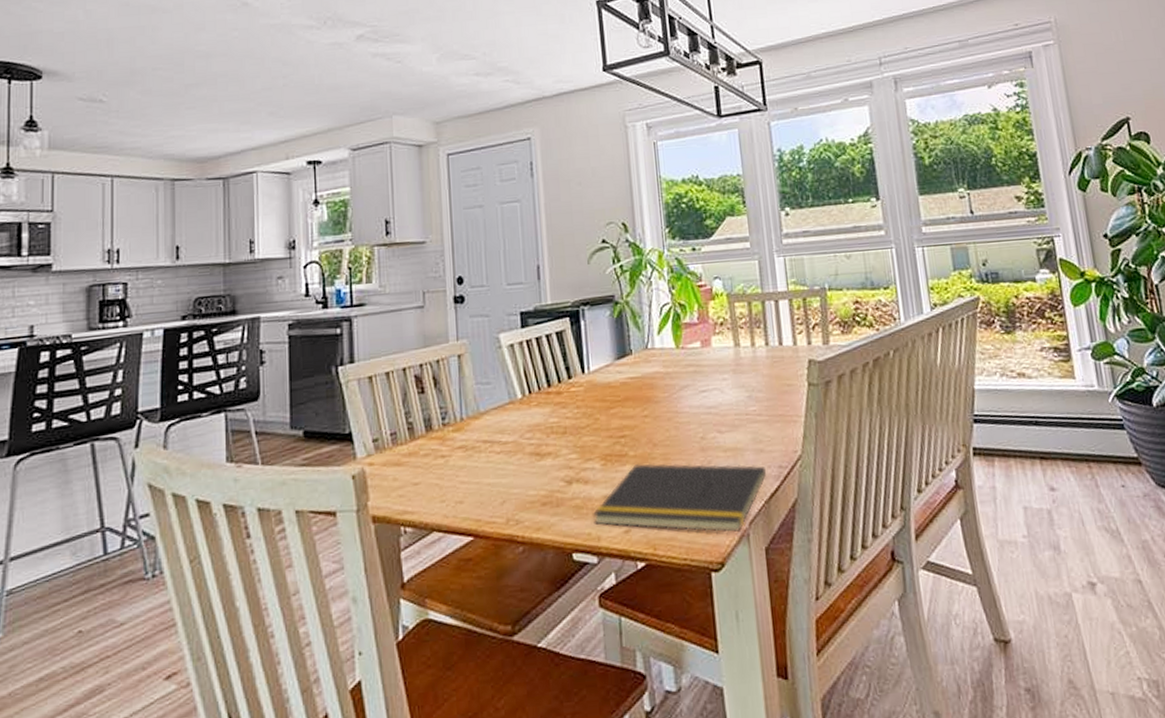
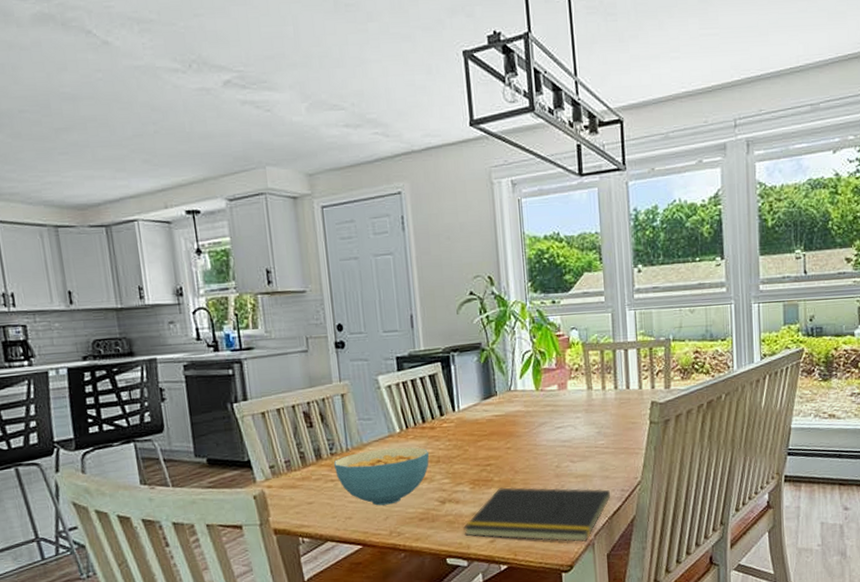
cereal bowl: none [445,416,555,487] -> present [333,447,430,506]

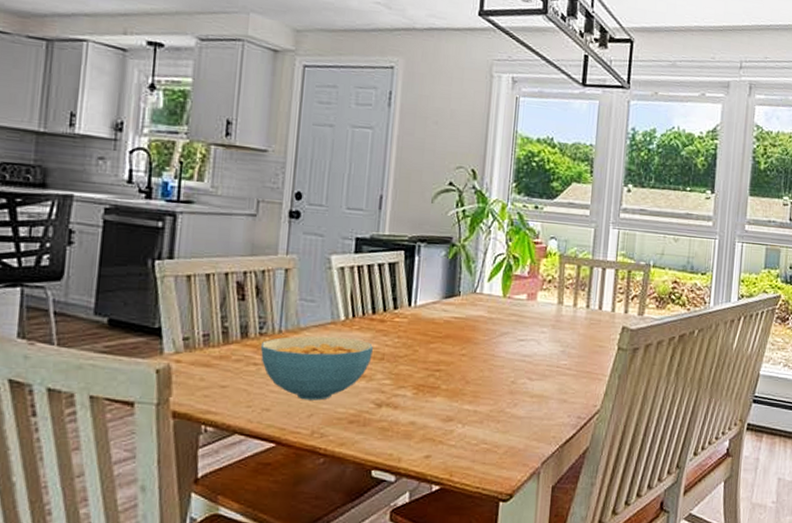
notepad: present [463,487,611,542] -> none [397,397,566,469]

